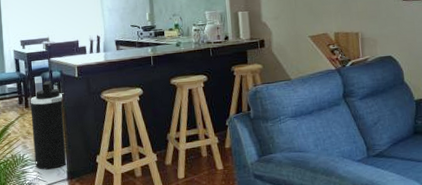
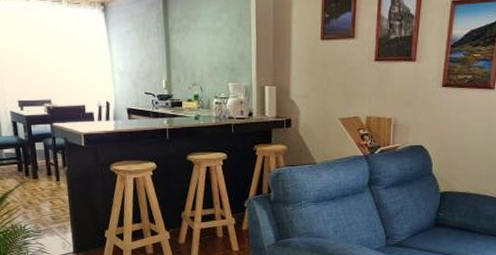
trash can: present [30,81,67,170] -> none [30,148,73,242]

